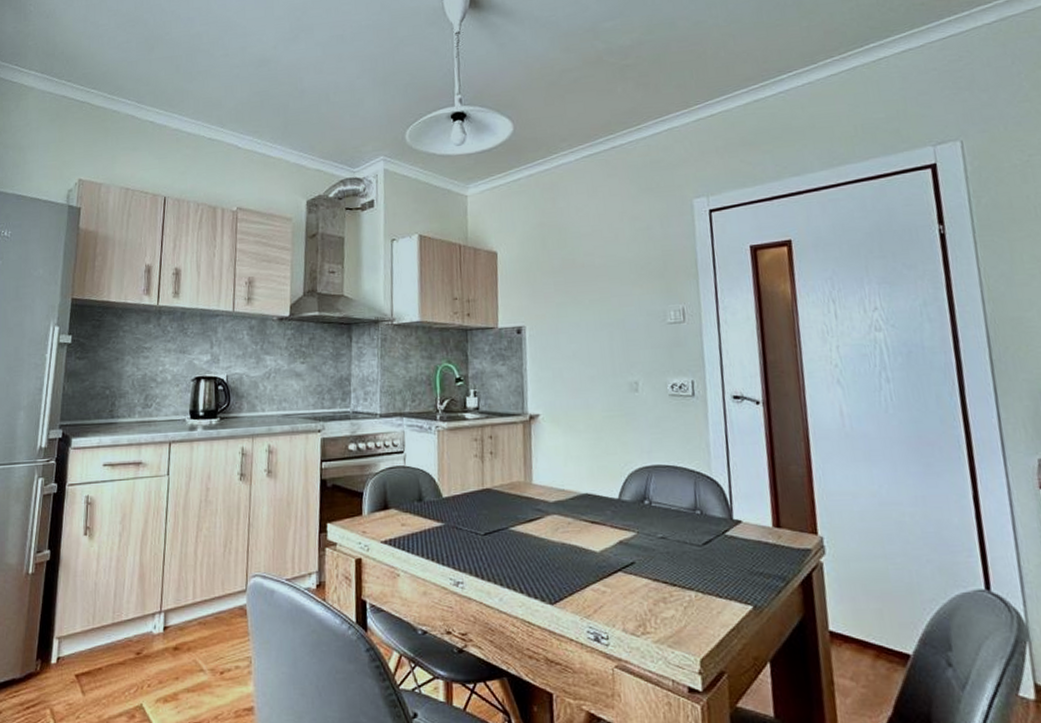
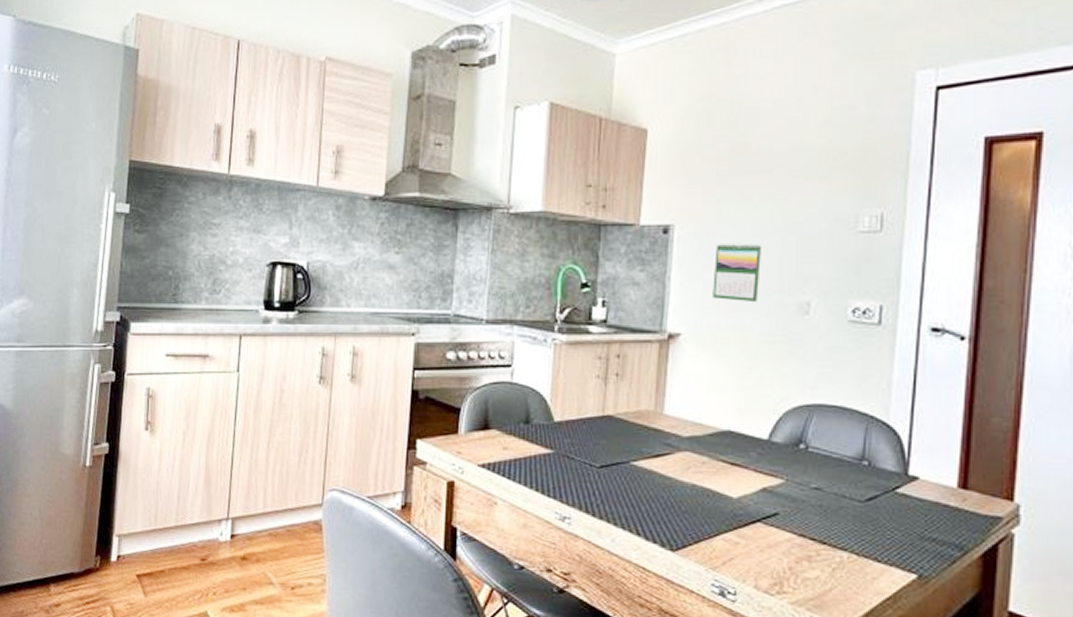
calendar: none [559,337,597,385] -> present [713,242,761,301]

